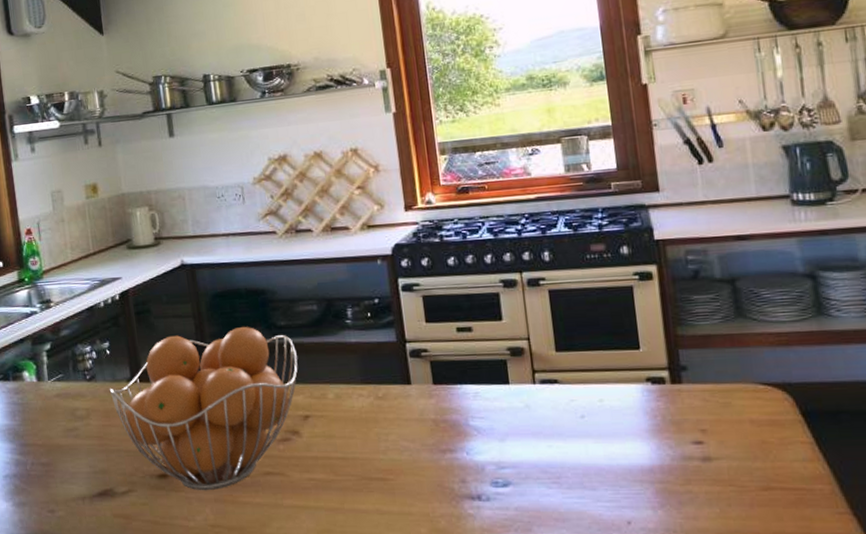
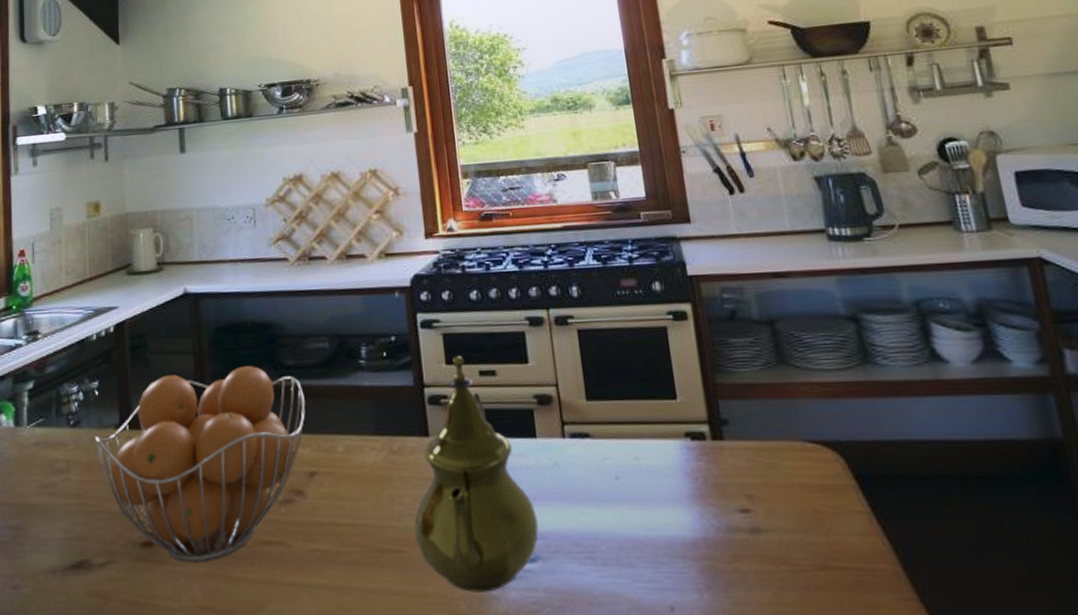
teapot: none [399,315,511,511] -> present [414,356,539,592]

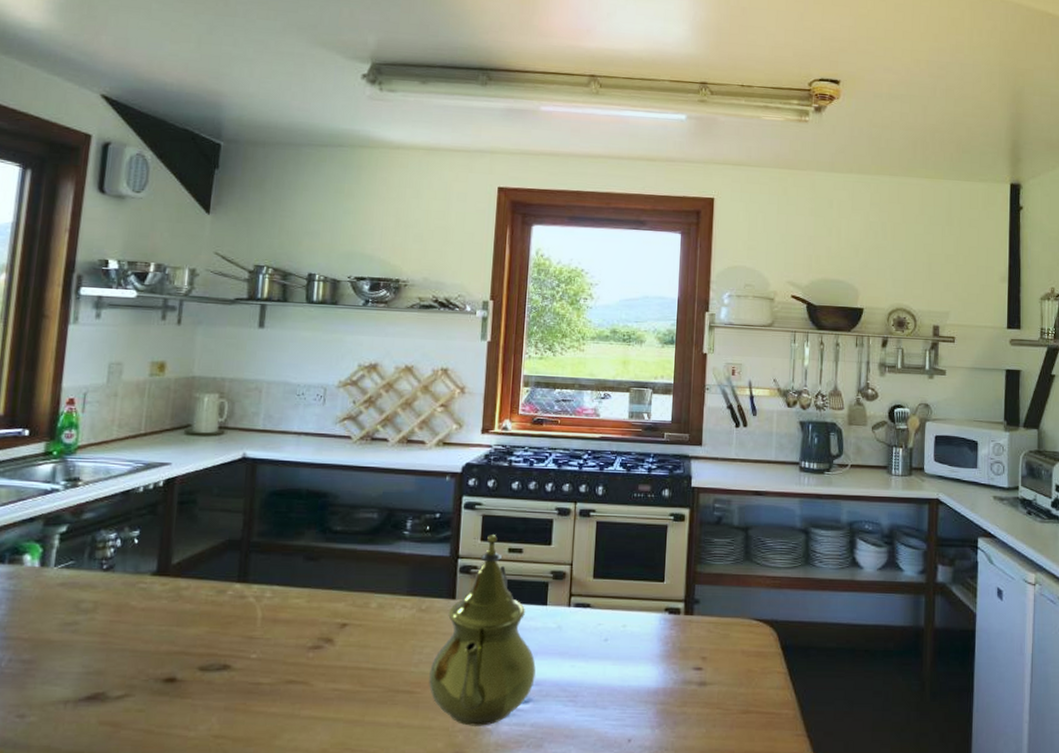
fruit basket: present [94,365,306,564] -> none [127,527,347,698]

